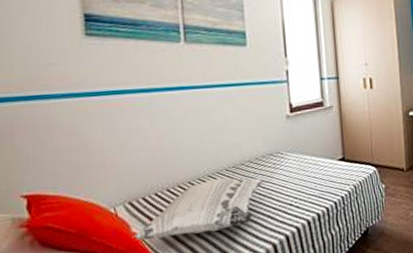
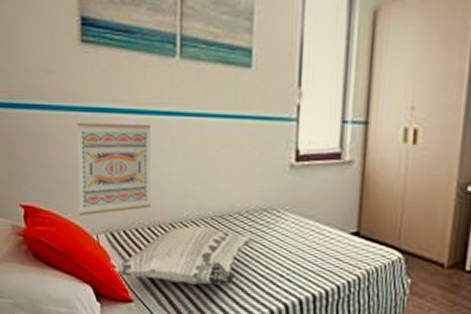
wall art: none [85,100,168,194] -> present [76,122,150,217]

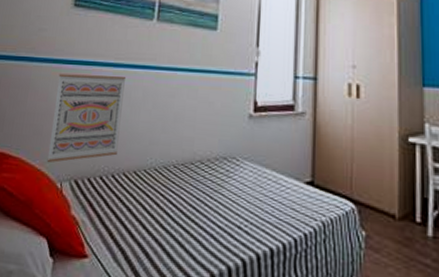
decorative pillow: present [111,226,254,286] -> none [69,174,214,239]

